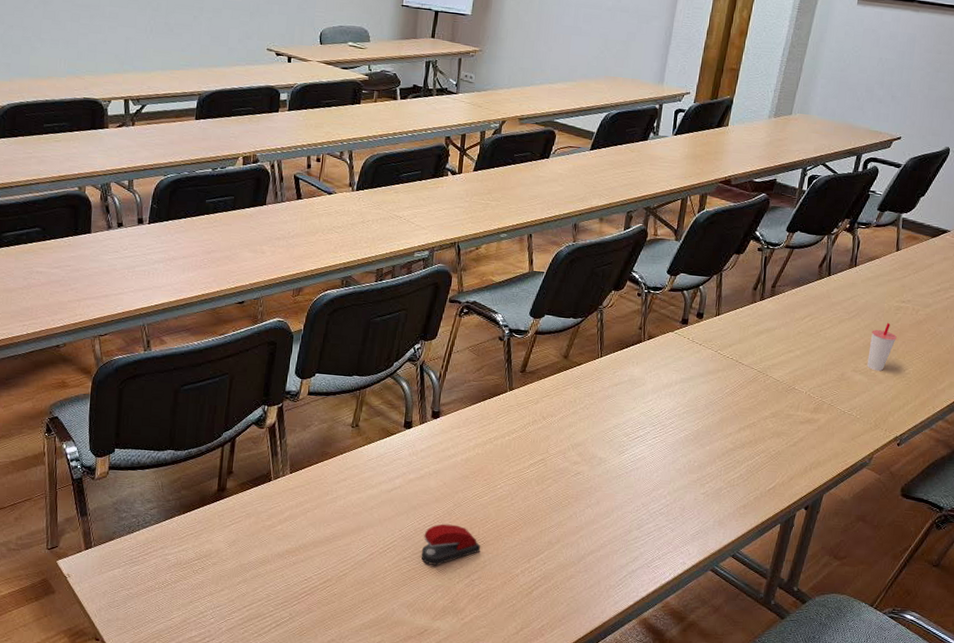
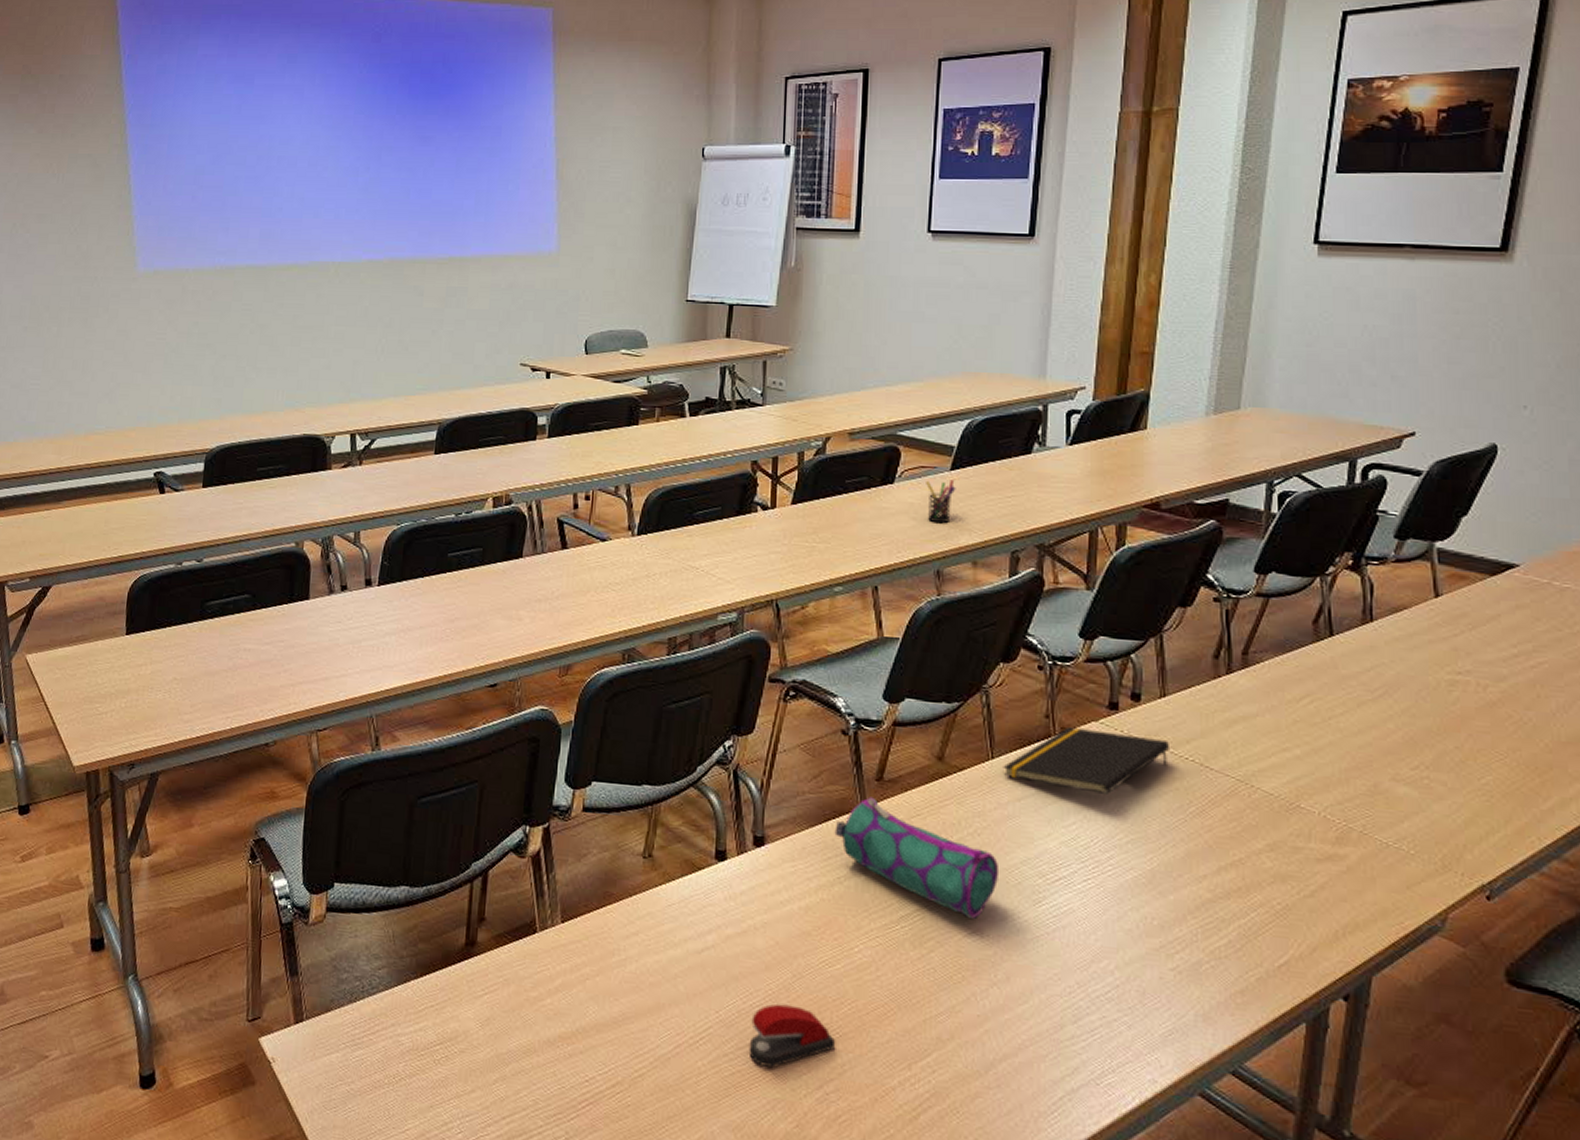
pencil case: none [489,383,599,464] -> present [834,797,1000,919]
pen holder: none [570,157,593,190] -> present [926,480,956,524]
notepad: none [607,335,718,381] -> present [1003,726,1169,794]
cup: present [867,323,897,372] -> none [1413,706,1457,781]

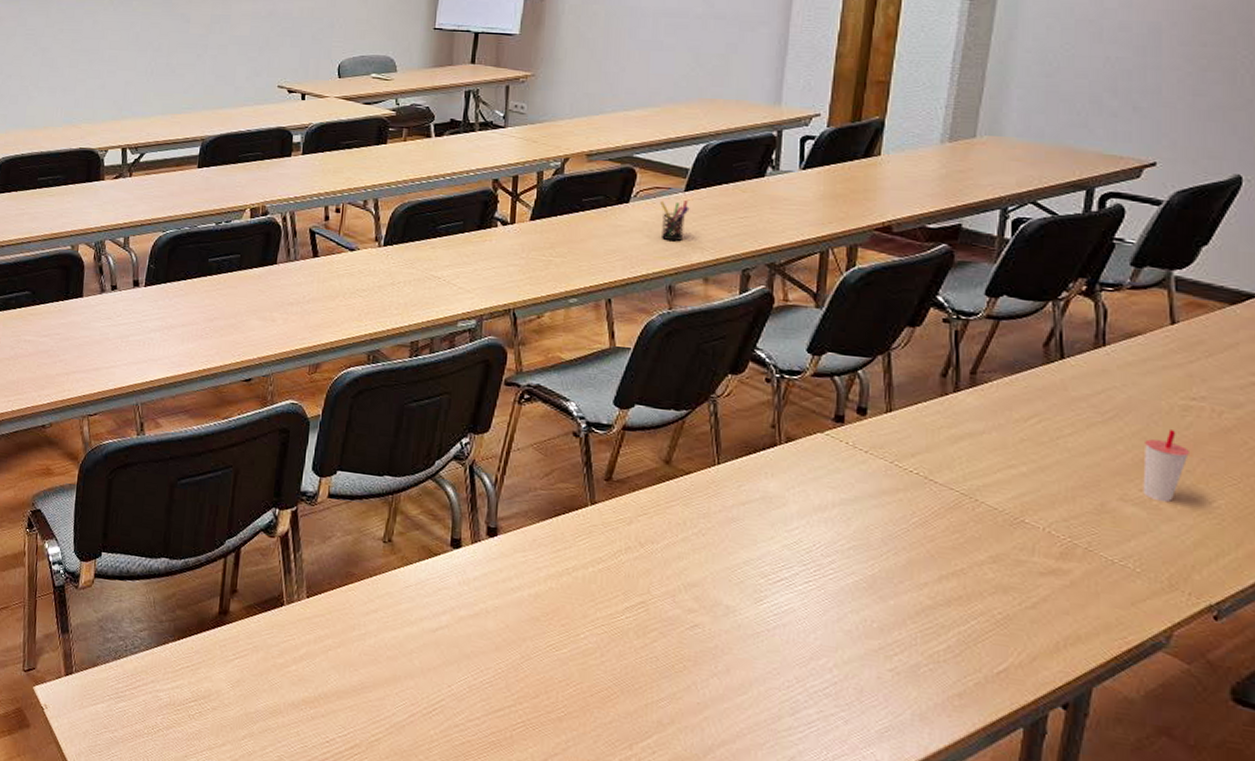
stapler: present [748,1003,836,1068] -> none [478,681,561,740]
pencil case: present [834,797,1000,919] -> none [564,495,723,613]
notepad: present [1003,726,1169,794] -> none [728,436,894,502]
cup: none [1413,706,1457,781] -> present [1143,430,1189,503]

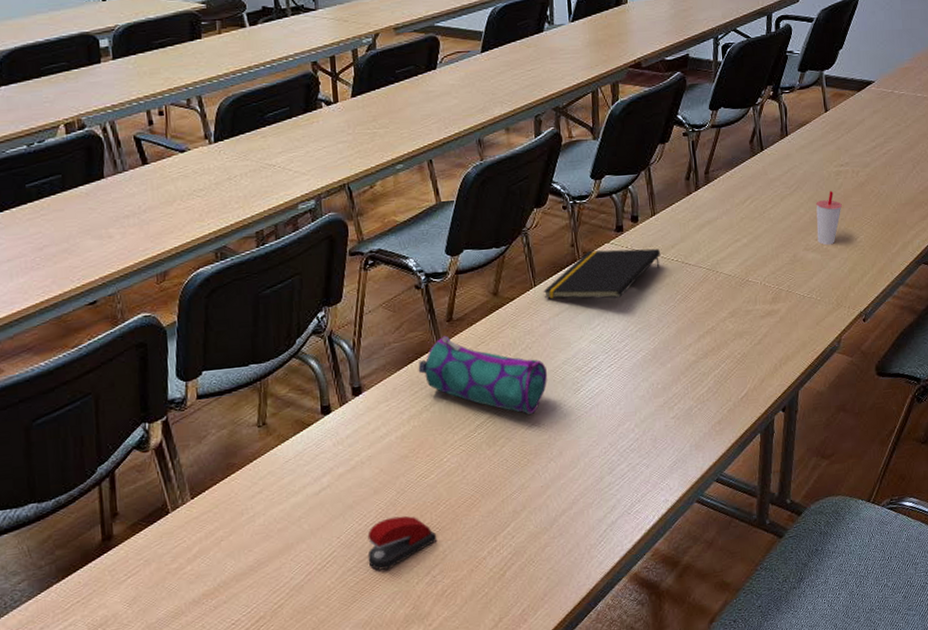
stapler: none [478,681,561,740] -> present [367,515,437,570]
pencil case: none [564,495,723,613] -> present [418,335,548,414]
pen holder: present [660,200,690,242] -> none [462,61,487,100]
notepad: none [728,436,894,502] -> present [543,248,660,299]

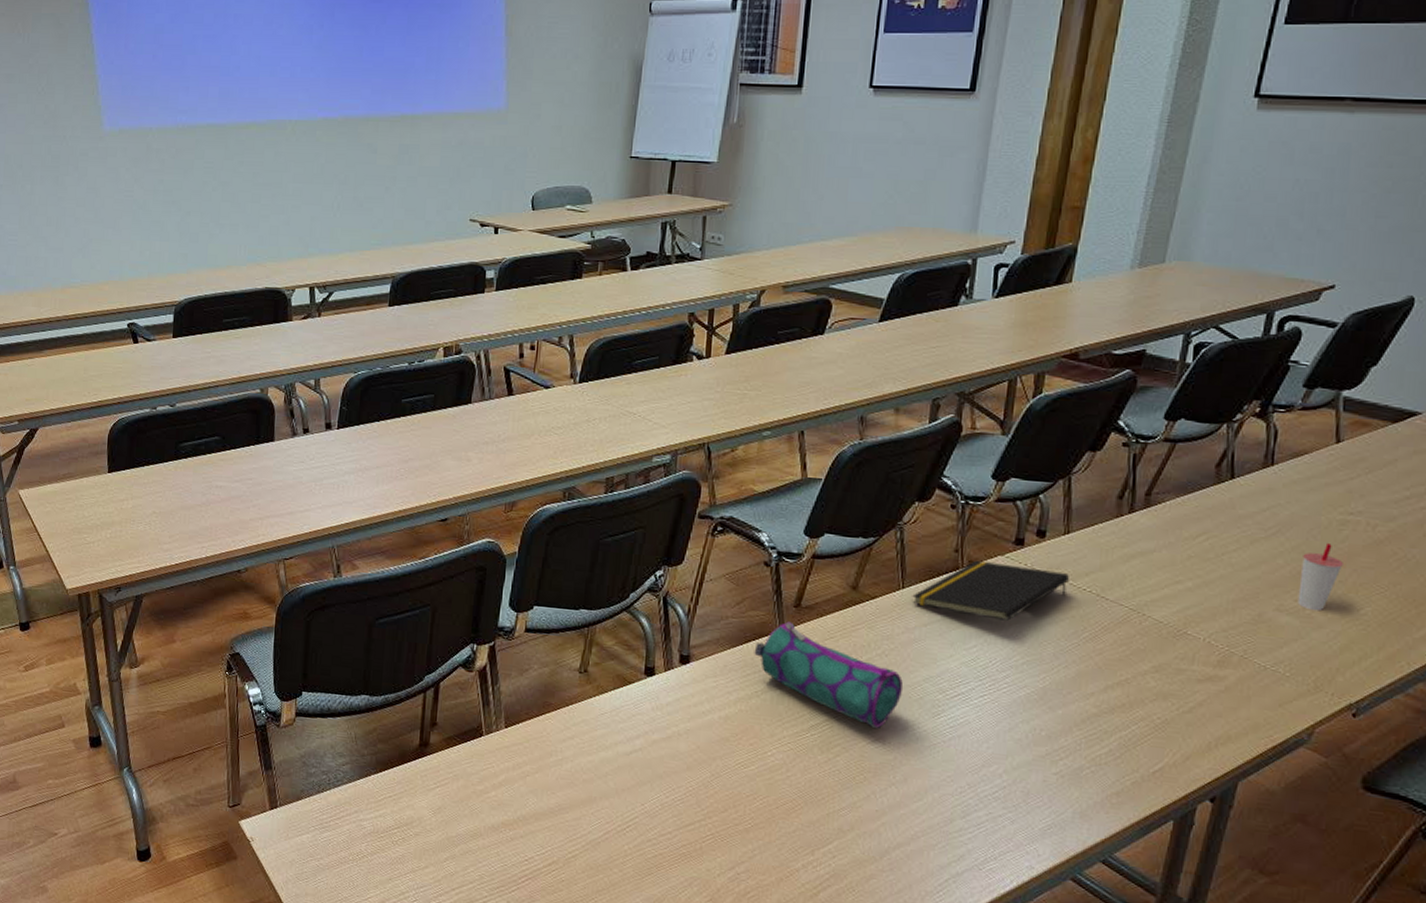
stapler: present [367,515,437,570] -> none [670,798,748,851]

